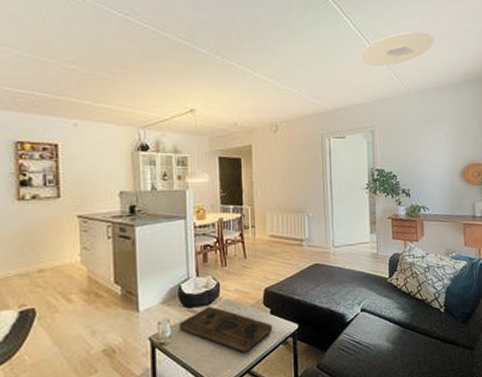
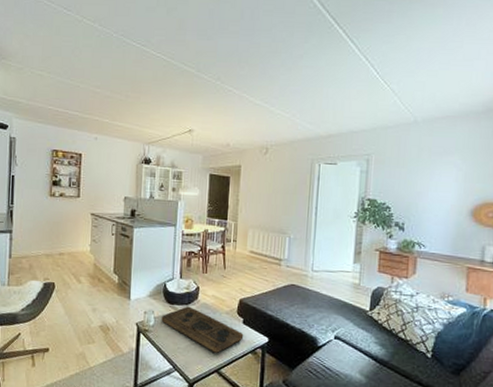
ceiling light: present [359,32,435,66] -> none [361,56,455,92]

